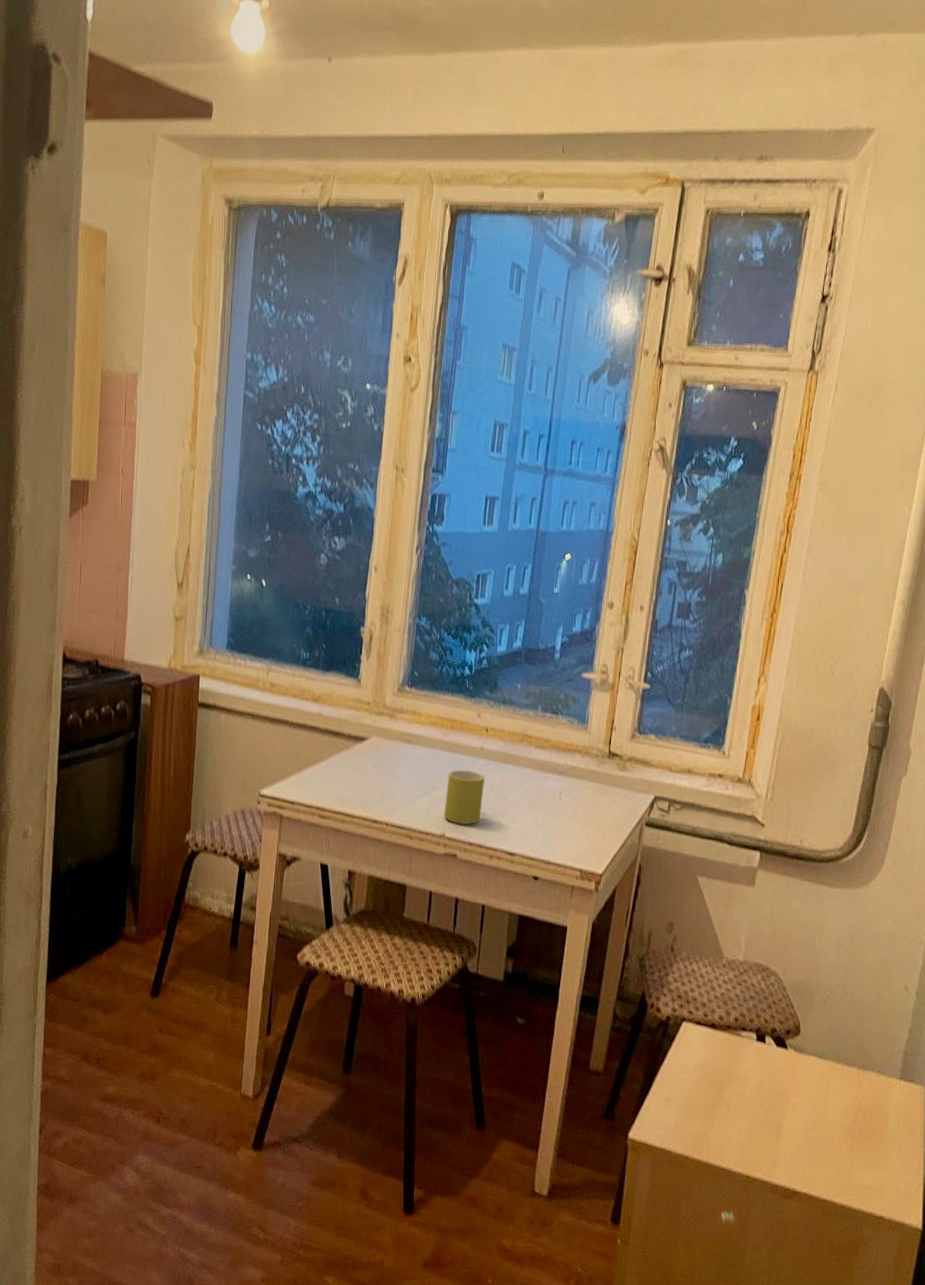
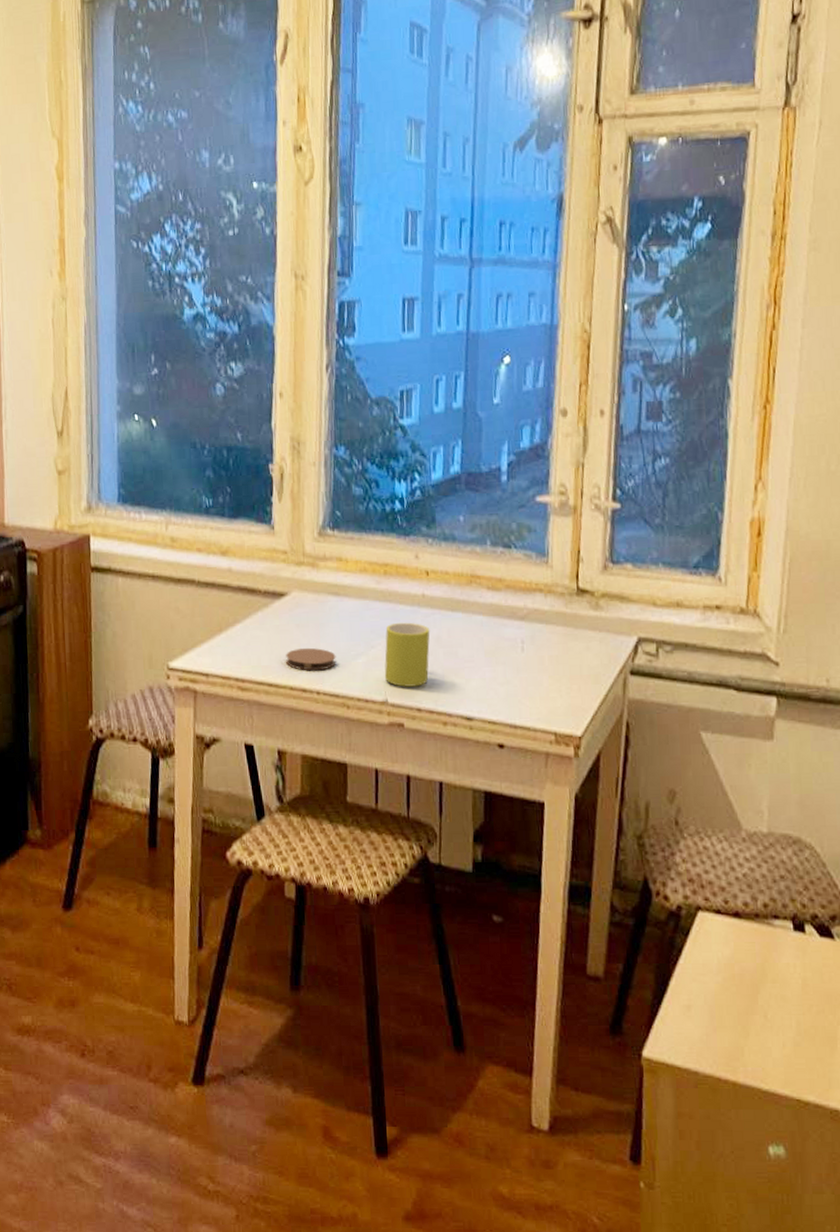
coaster: none [361,785,405,806] -> present [285,647,337,671]

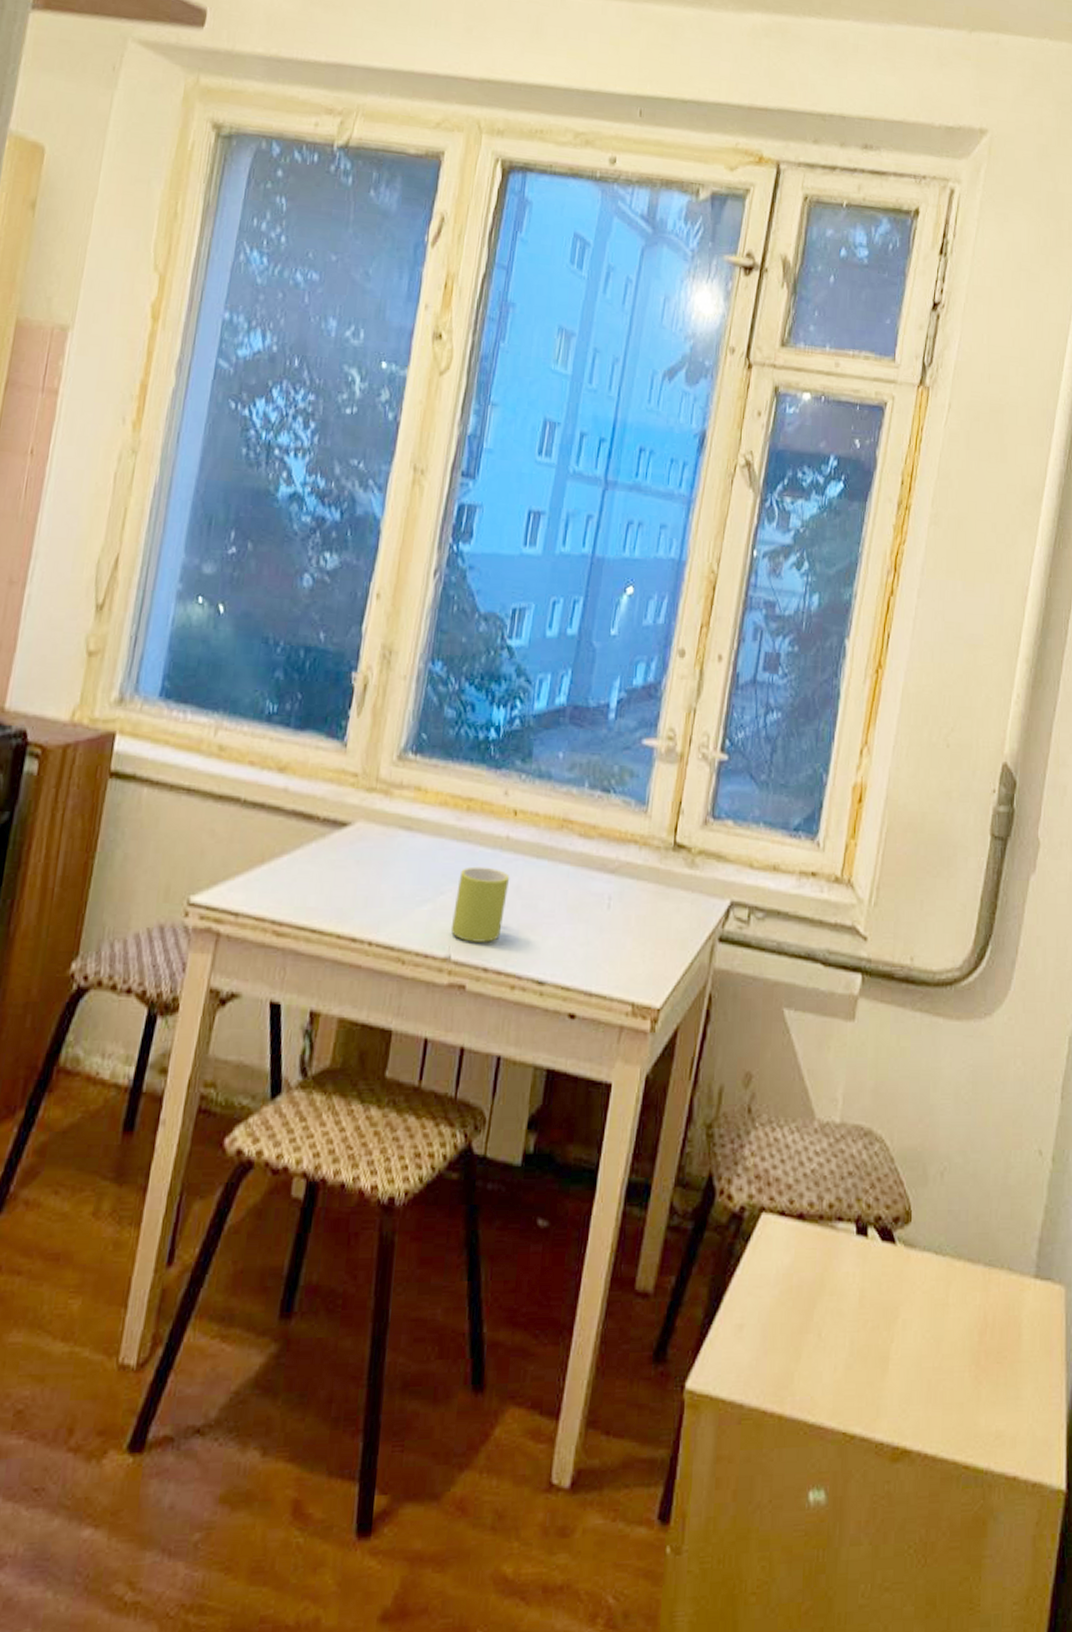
coaster: present [285,647,337,671] -> none [336,888,398,917]

